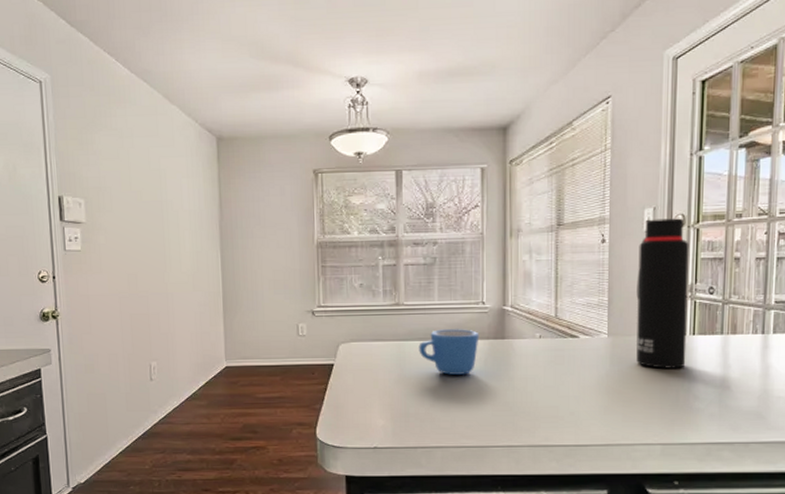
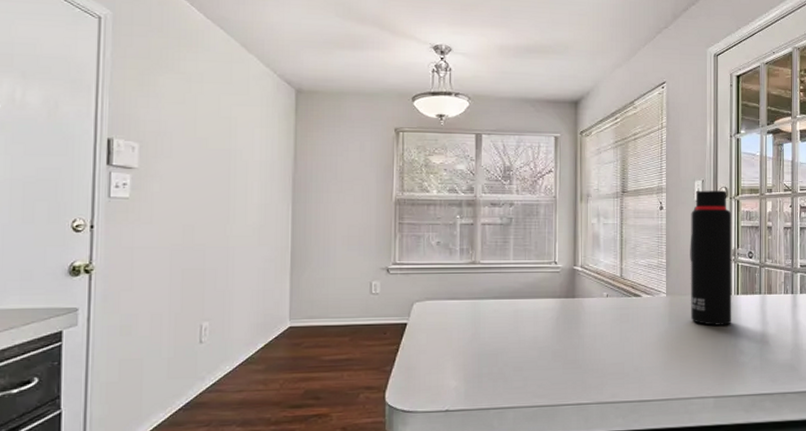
mug: present [419,329,479,375] -> none [493,288,552,333]

